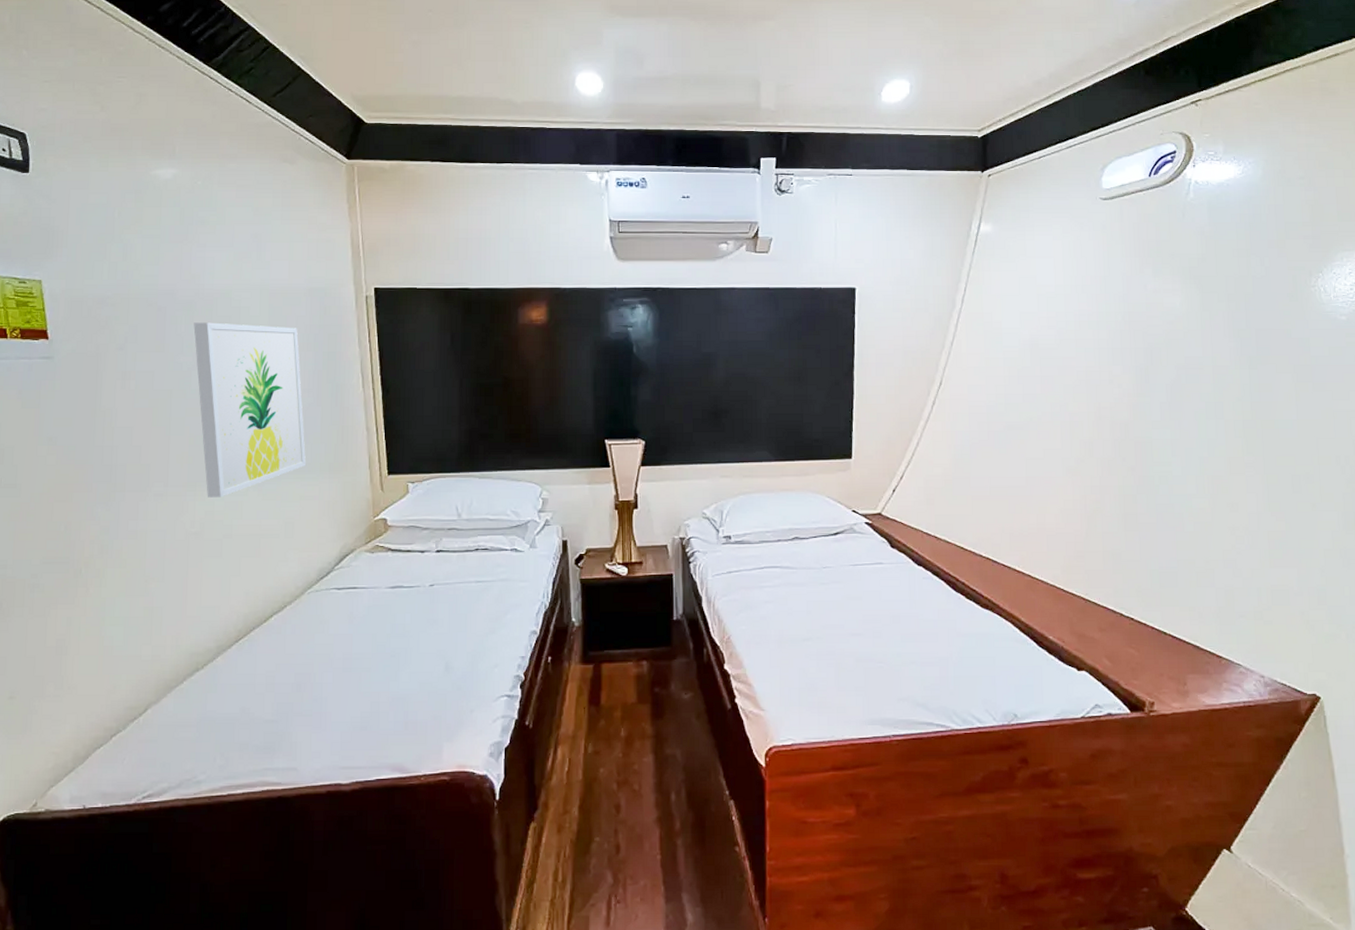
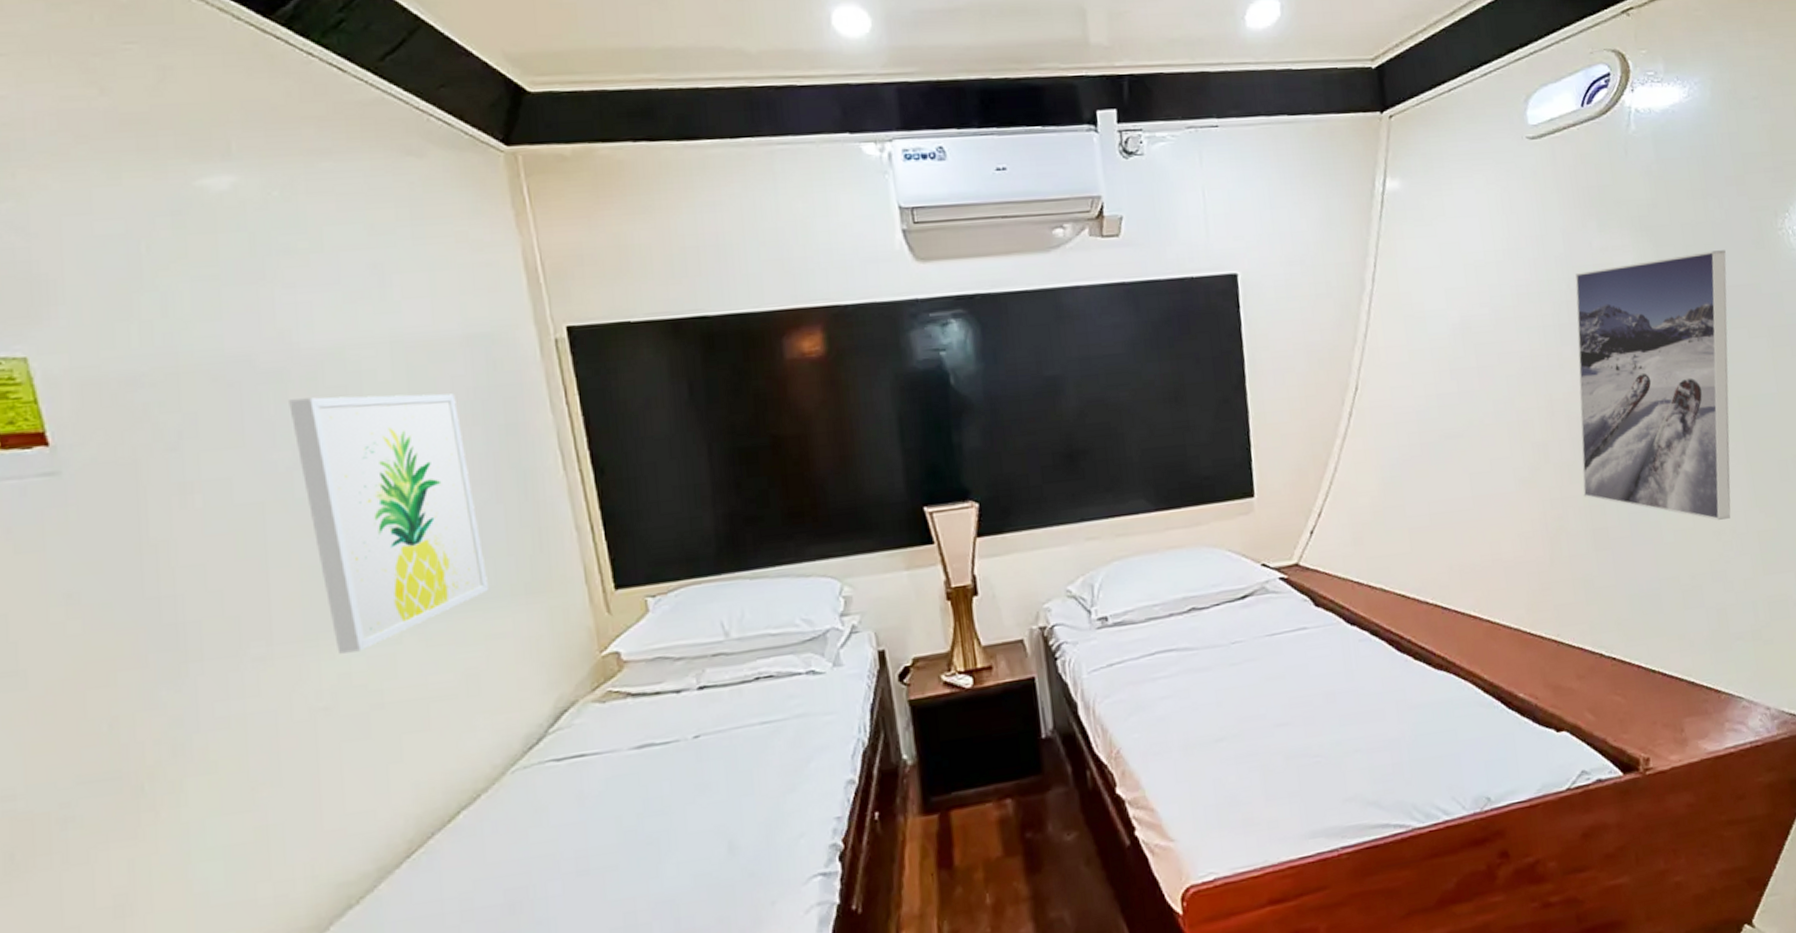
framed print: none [1119,300,1263,518] -> present [1575,250,1731,520]

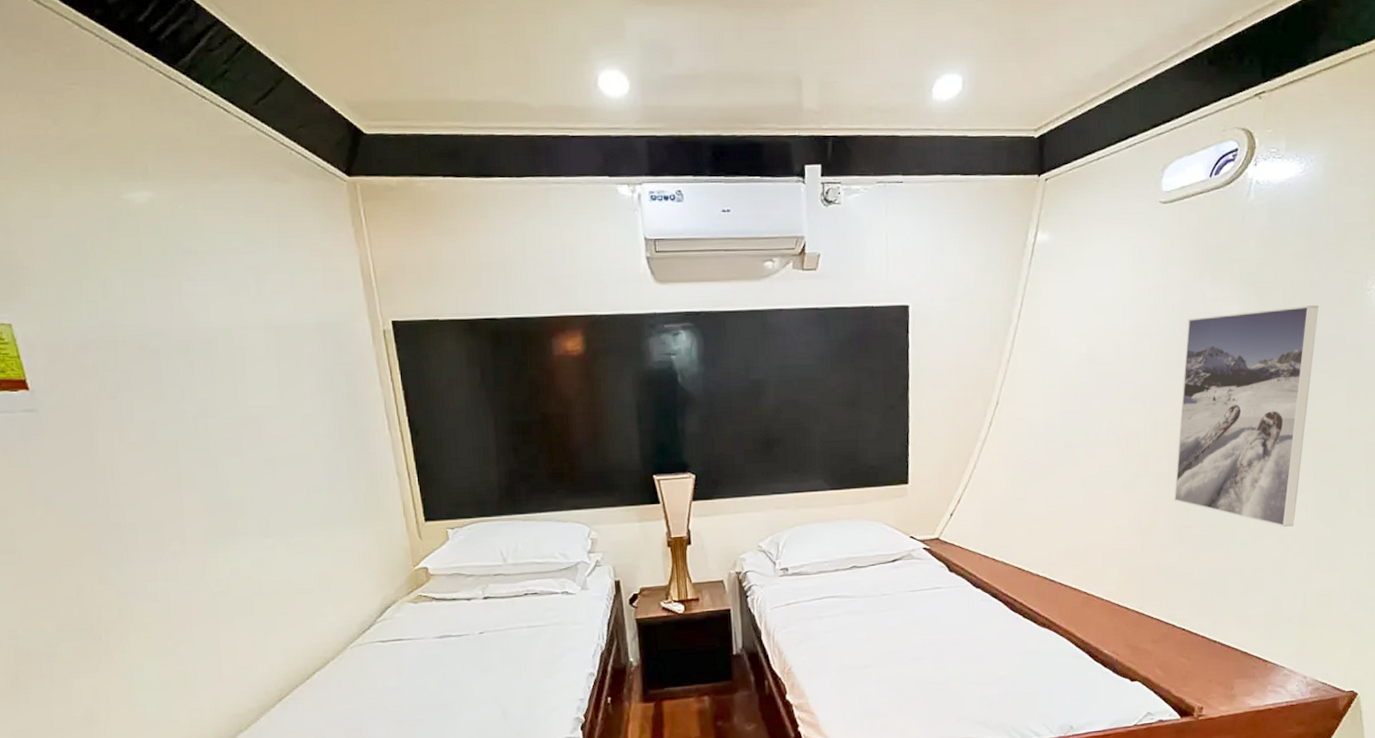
wall art: present [289,393,488,654] -> none [193,365,335,554]

